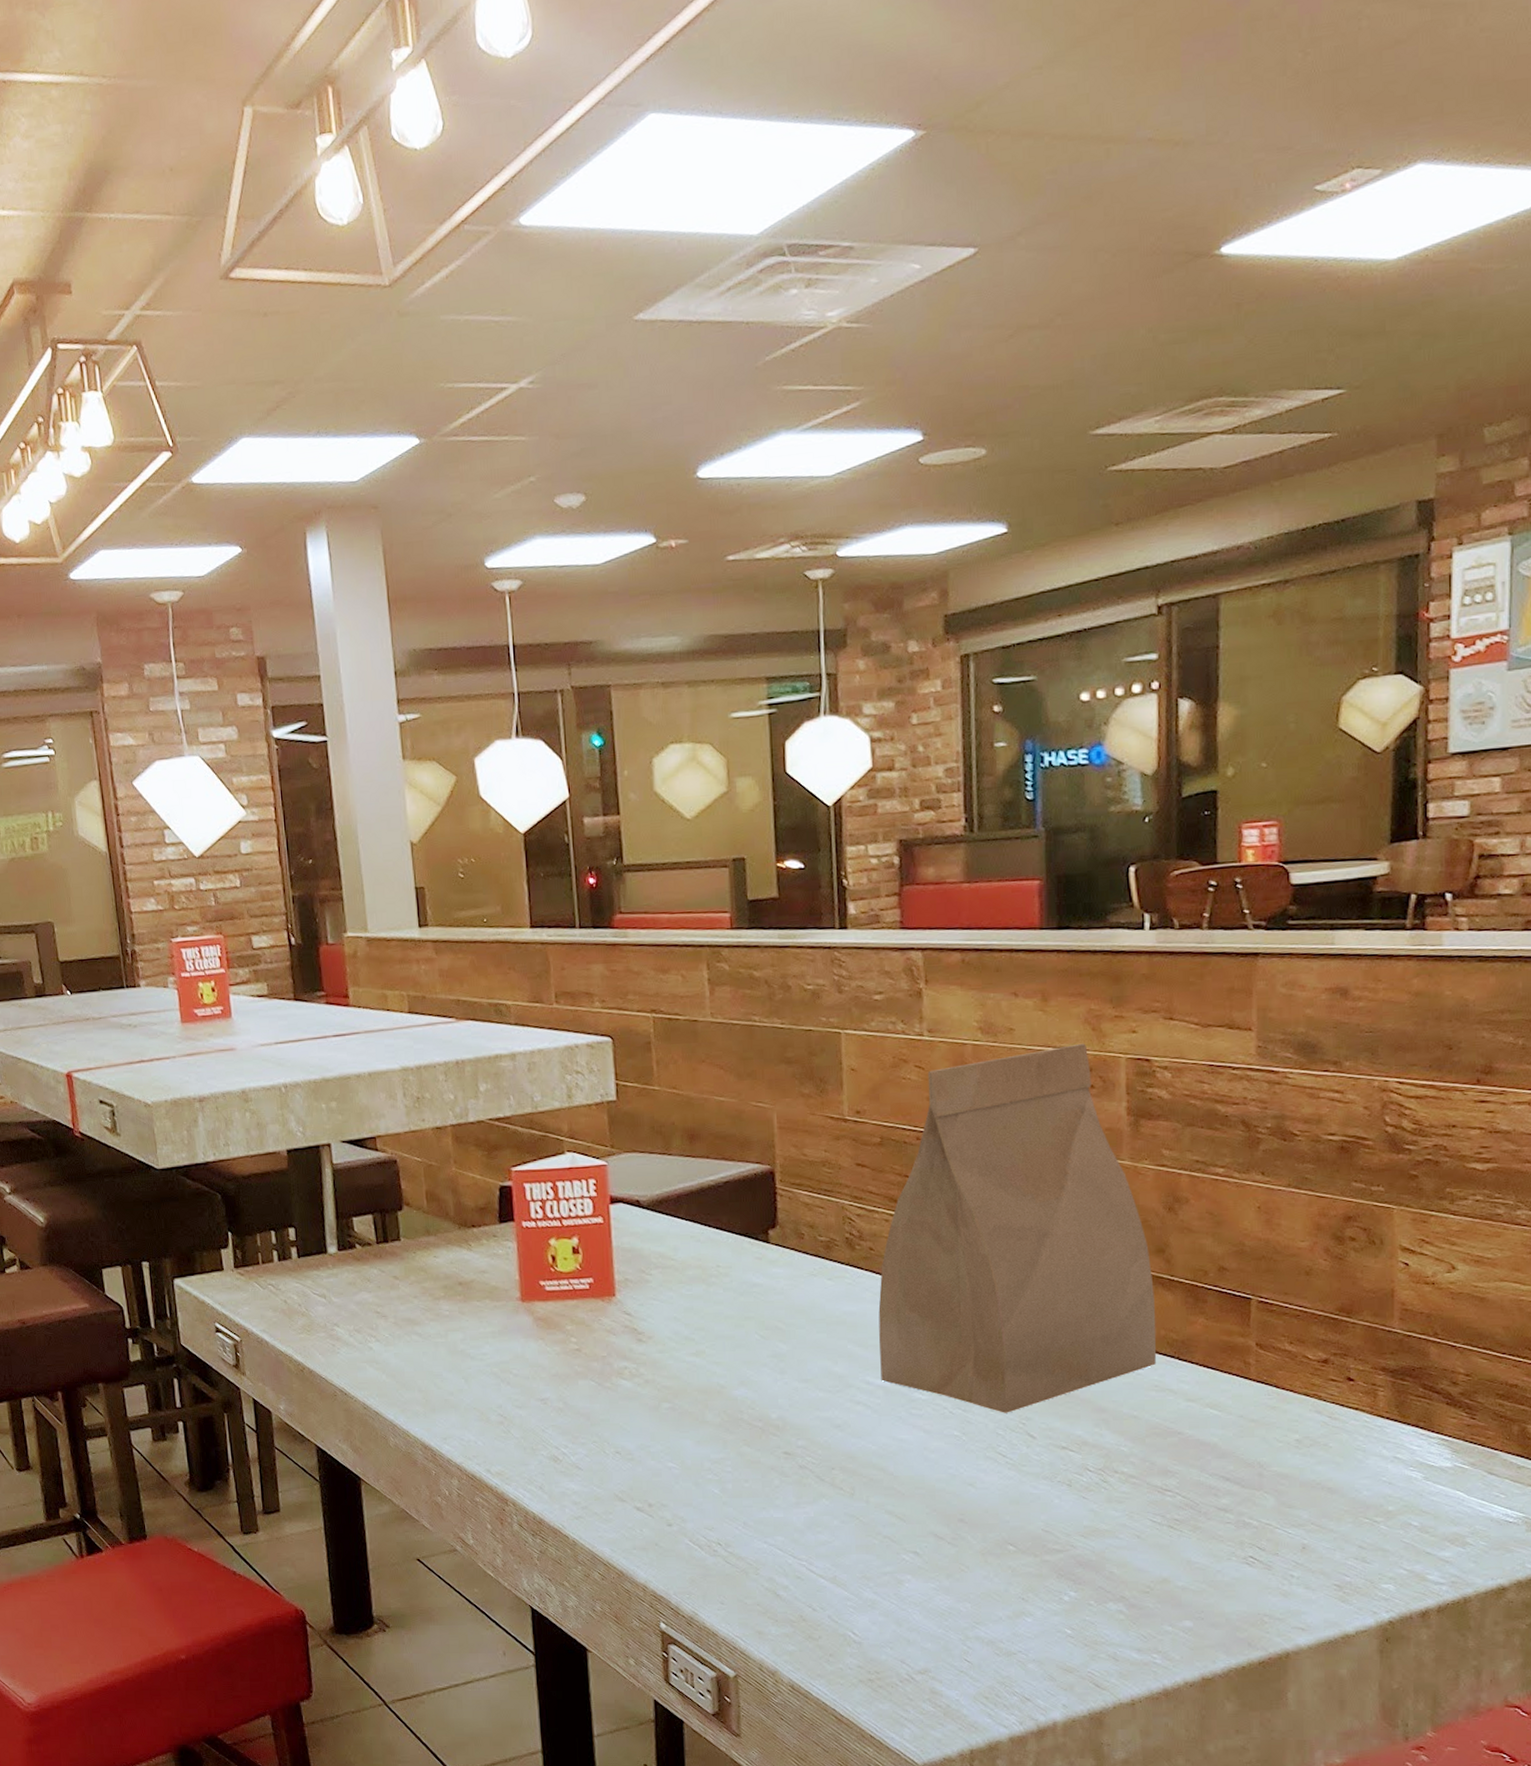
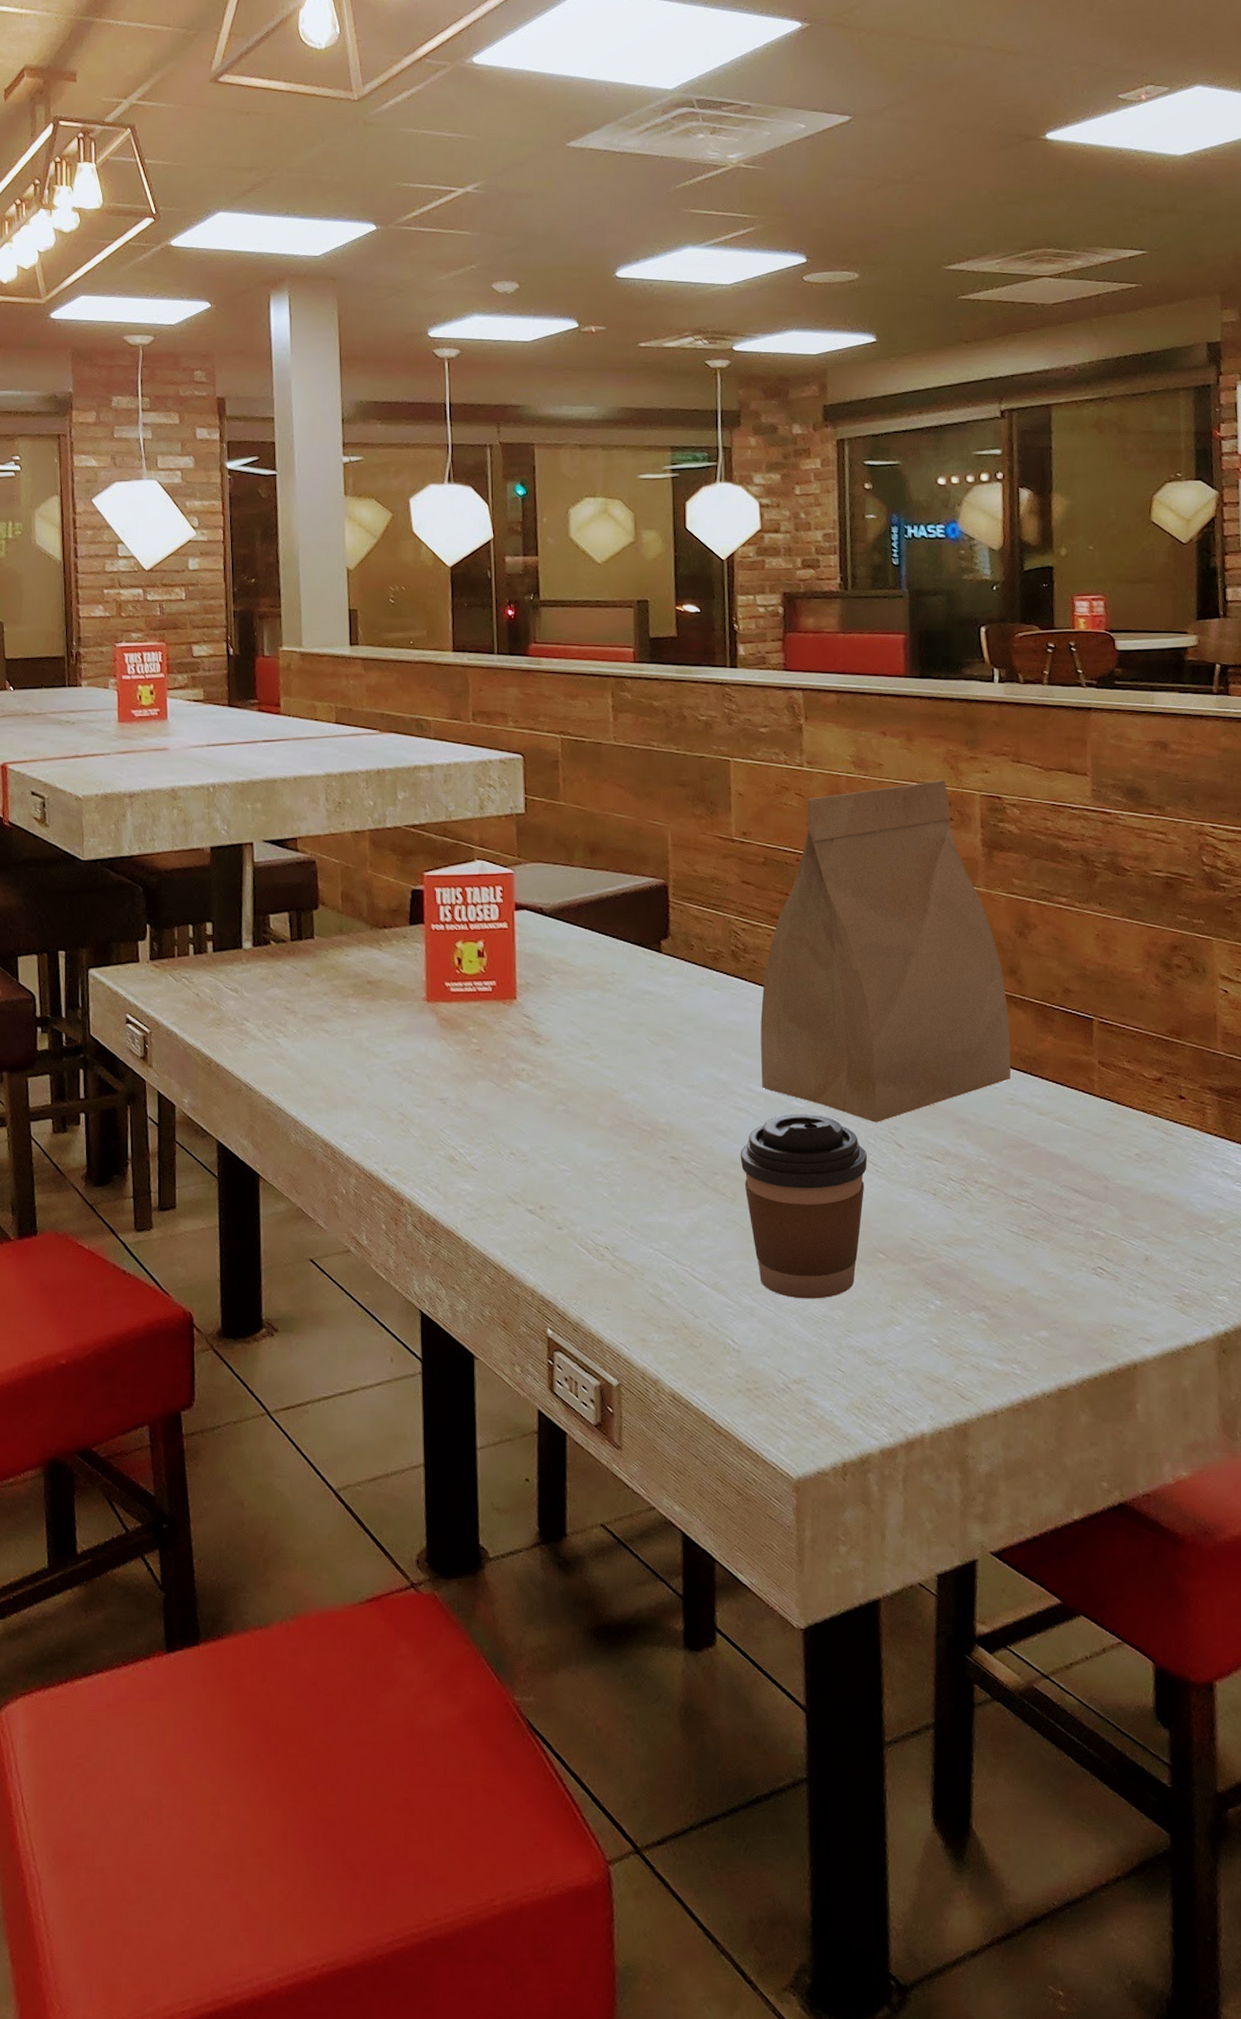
coffee cup: none [858,1406,996,1592] -> present [740,1114,867,1299]

